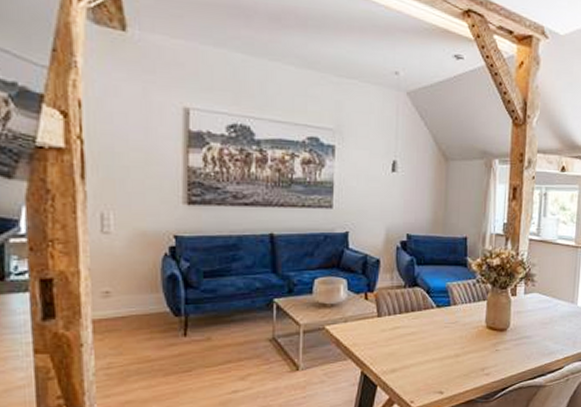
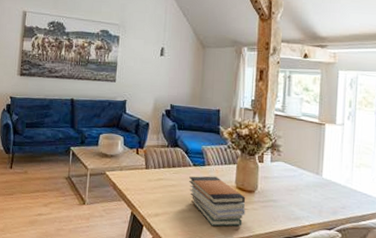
book stack: none [432,317,497,375] -> present [189,176,246,227]

